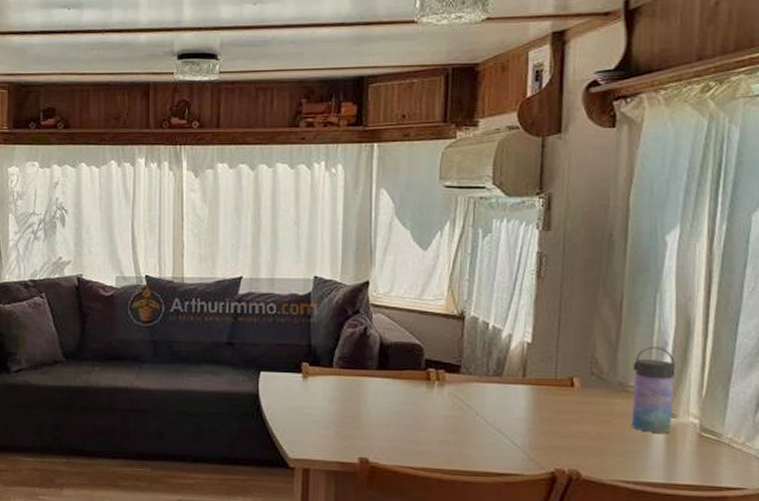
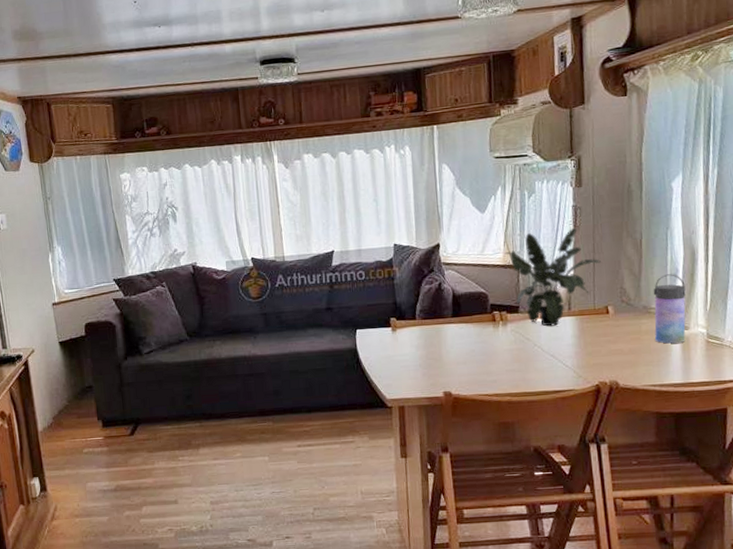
potted plant: none [448,278,568,394] -> present [504,228,601,327]

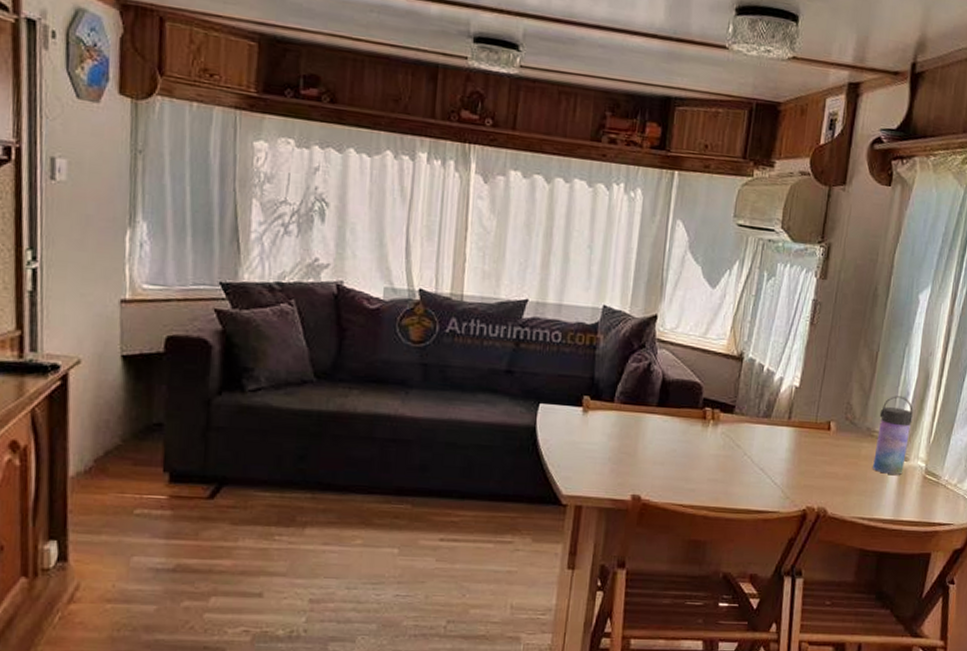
potted plant: present [504,228,601,327] -> none [729,321,832,436]

